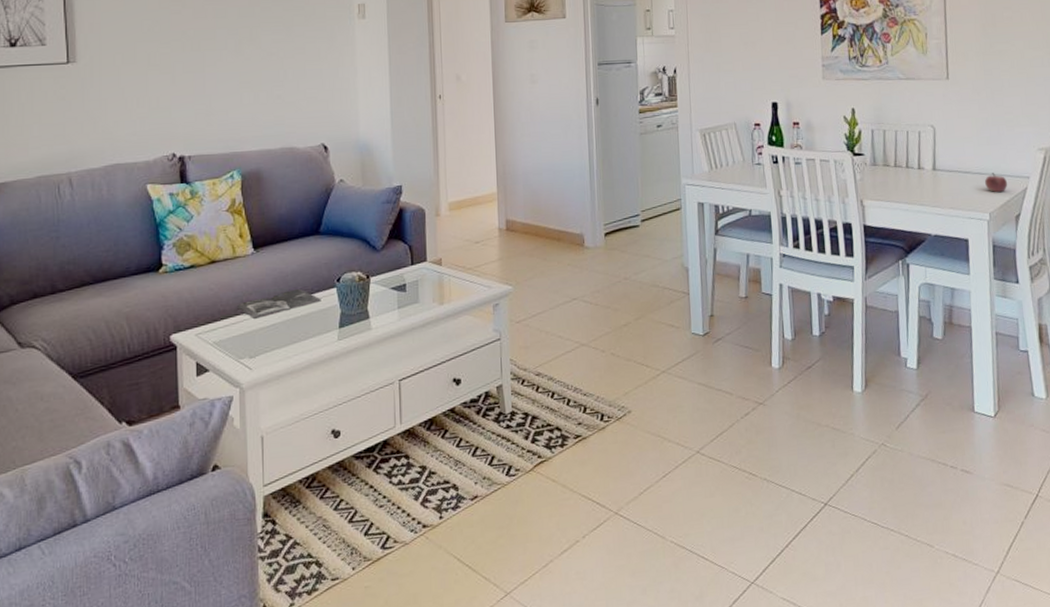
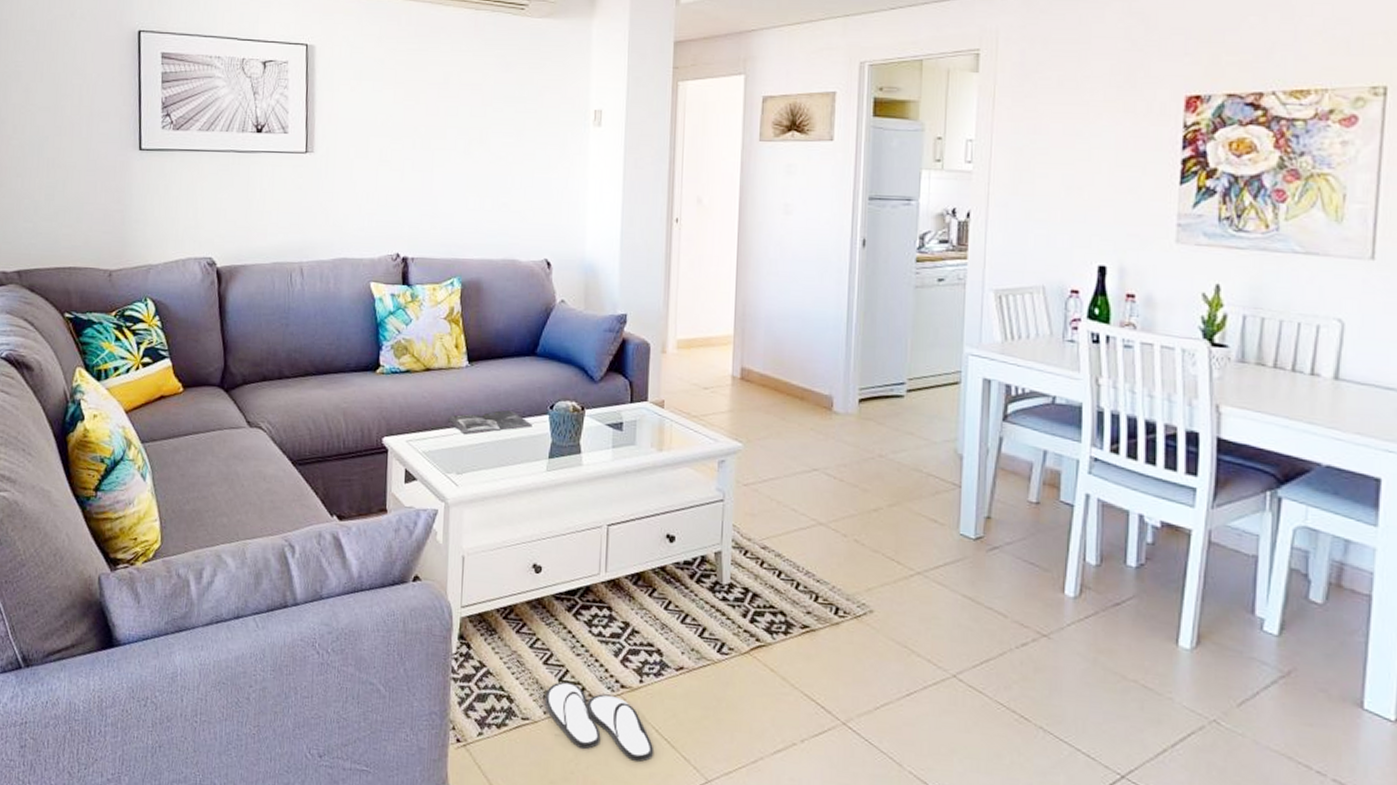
slippers: none [352,534,457,594] -> present [544,681,653,762]

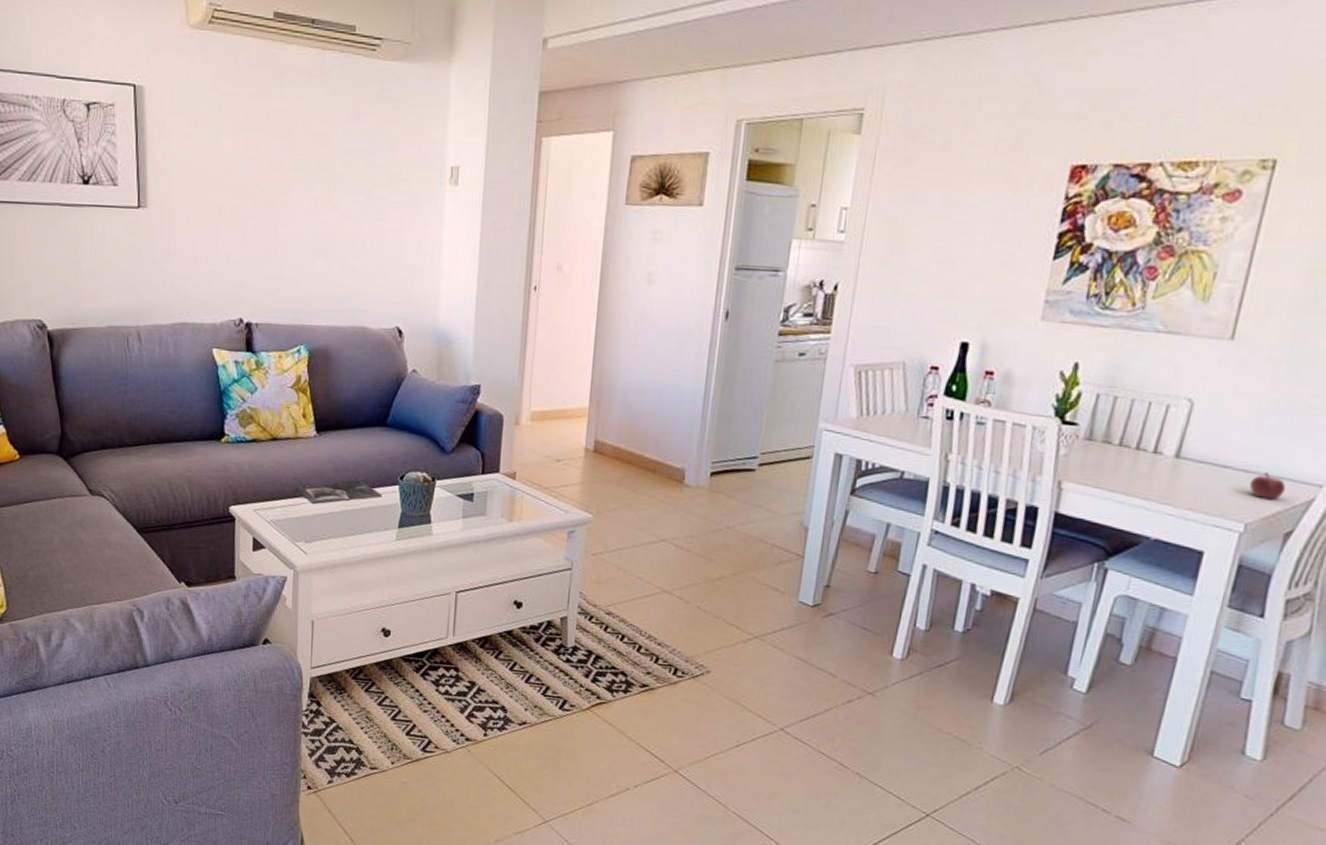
slippers: present [544,681,653,762] -> none [392,735,495,805]

